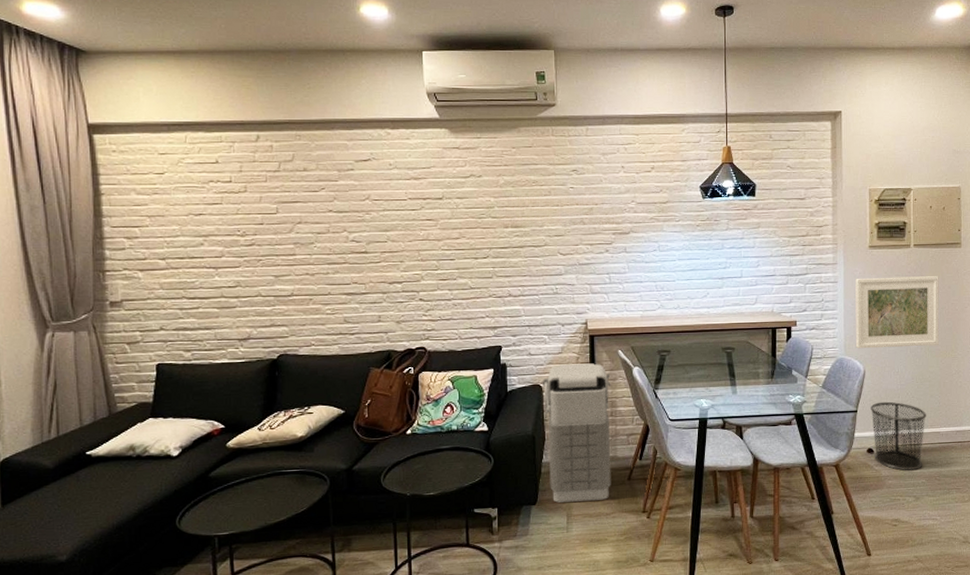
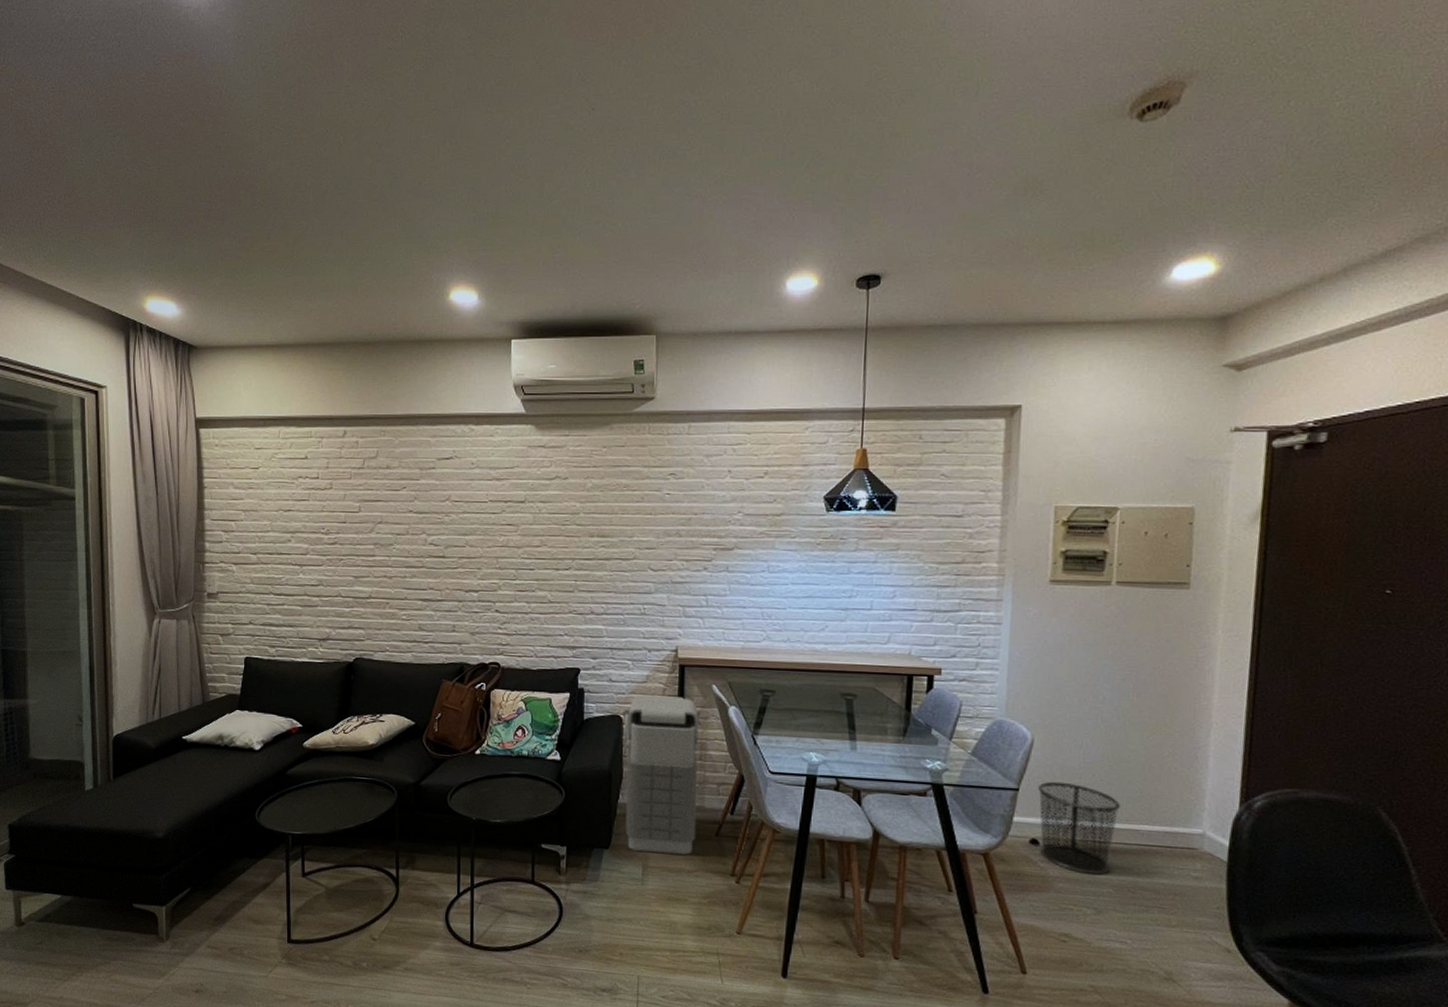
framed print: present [855,276,939,349] -> none [1022,620,1152,716]

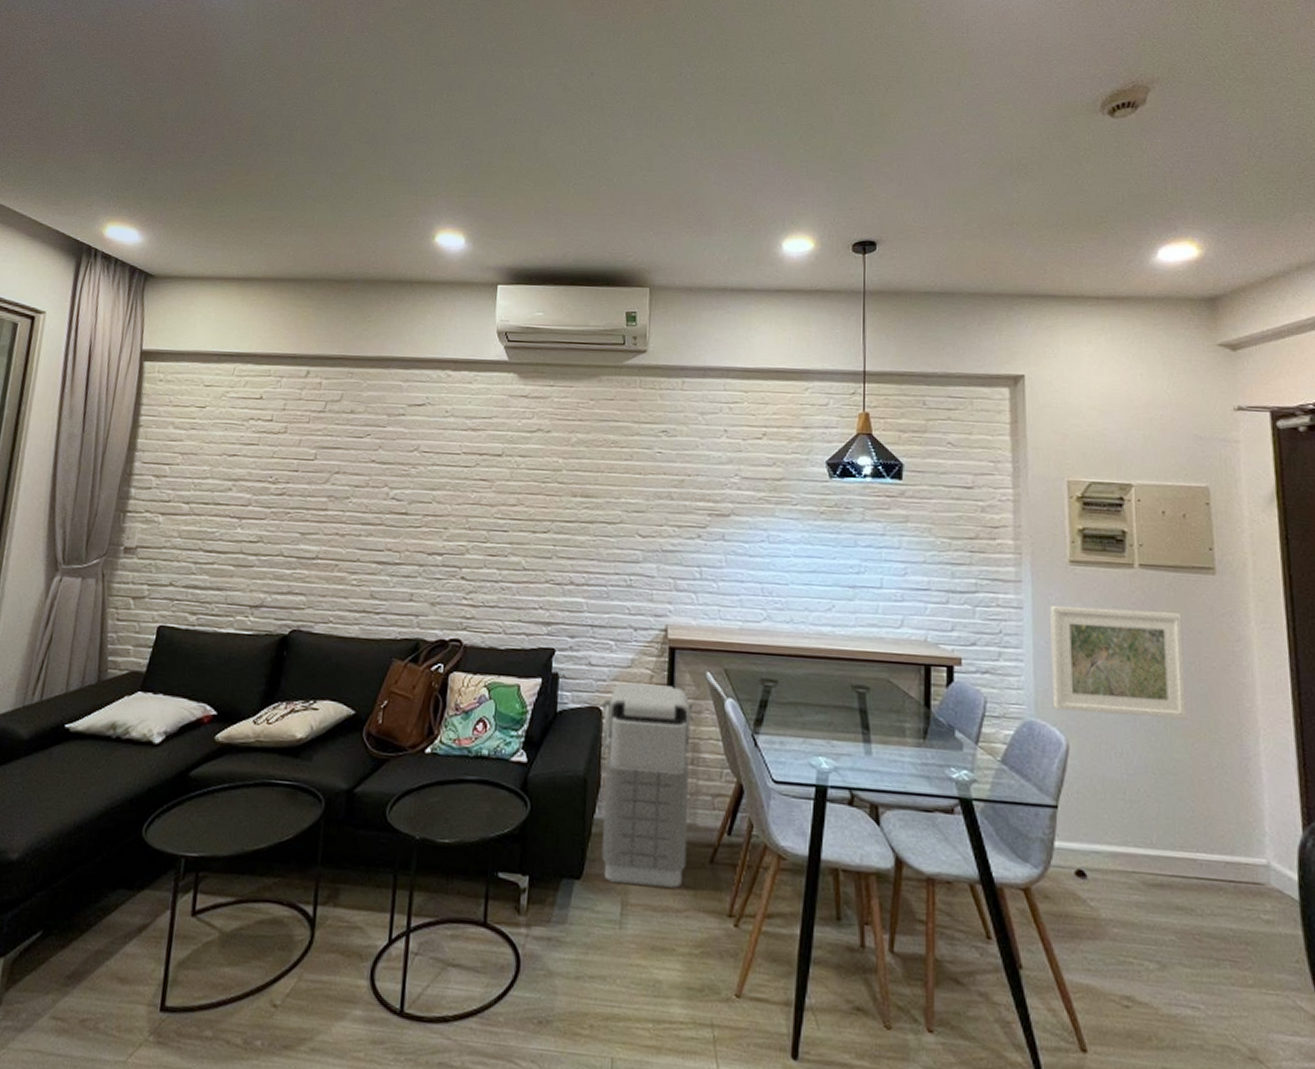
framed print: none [1022,620,1152,716] -> present [1050,605,1187,719]
waste bin: present [1038,781,1120,875] -> none [1079,797,1172,918]

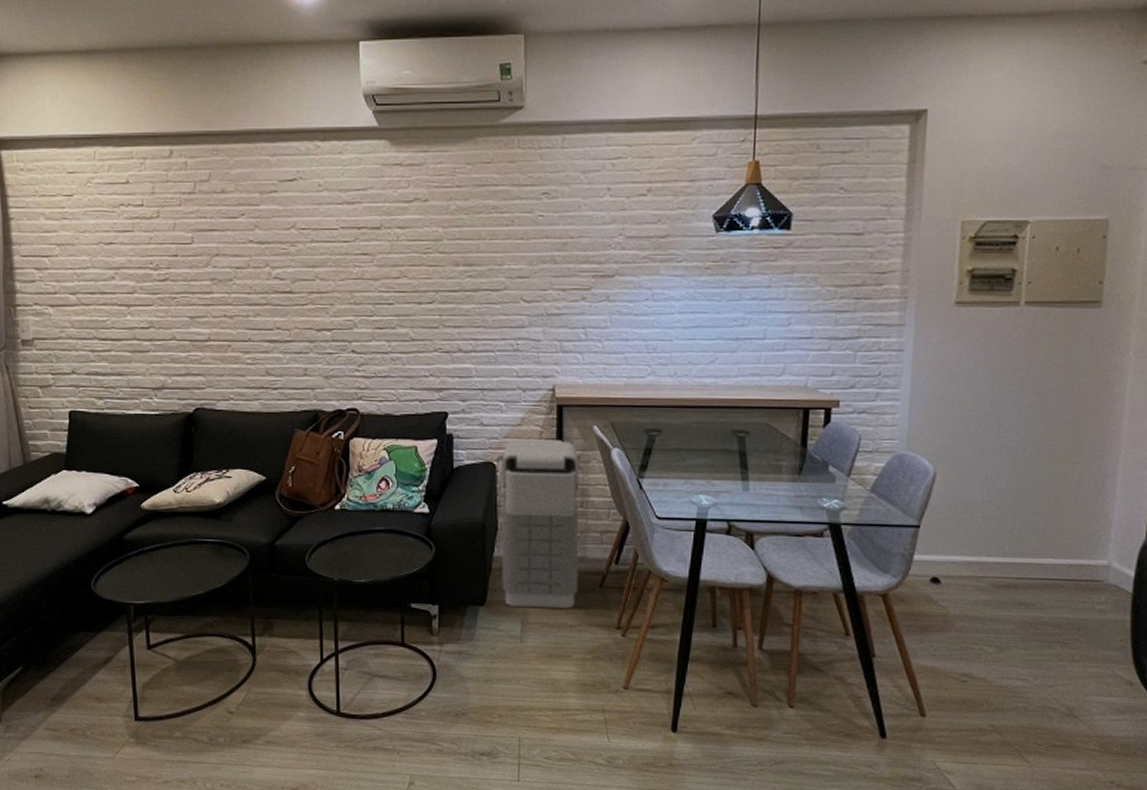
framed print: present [1050,605,1187,719] -> none [924,346,1062,445]

